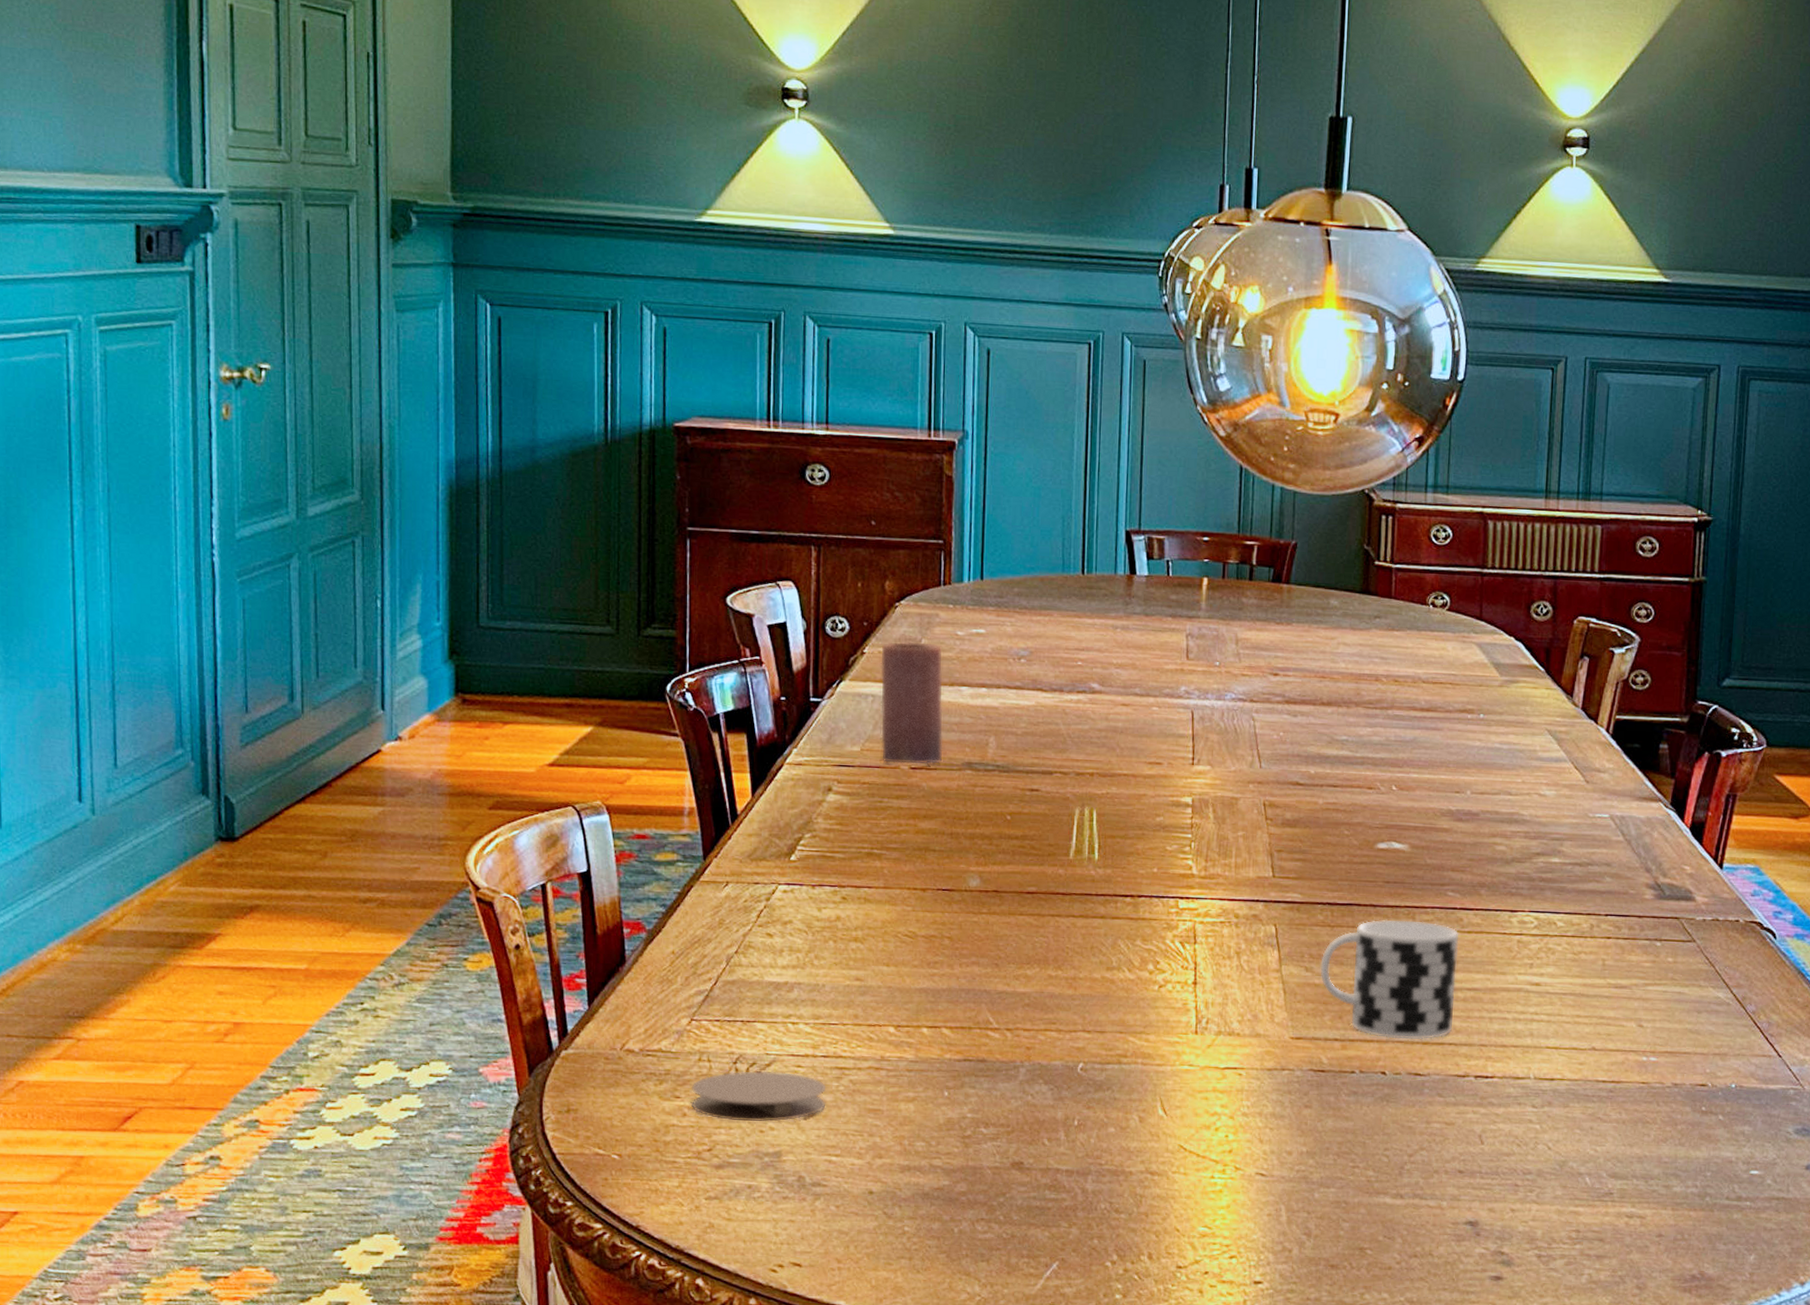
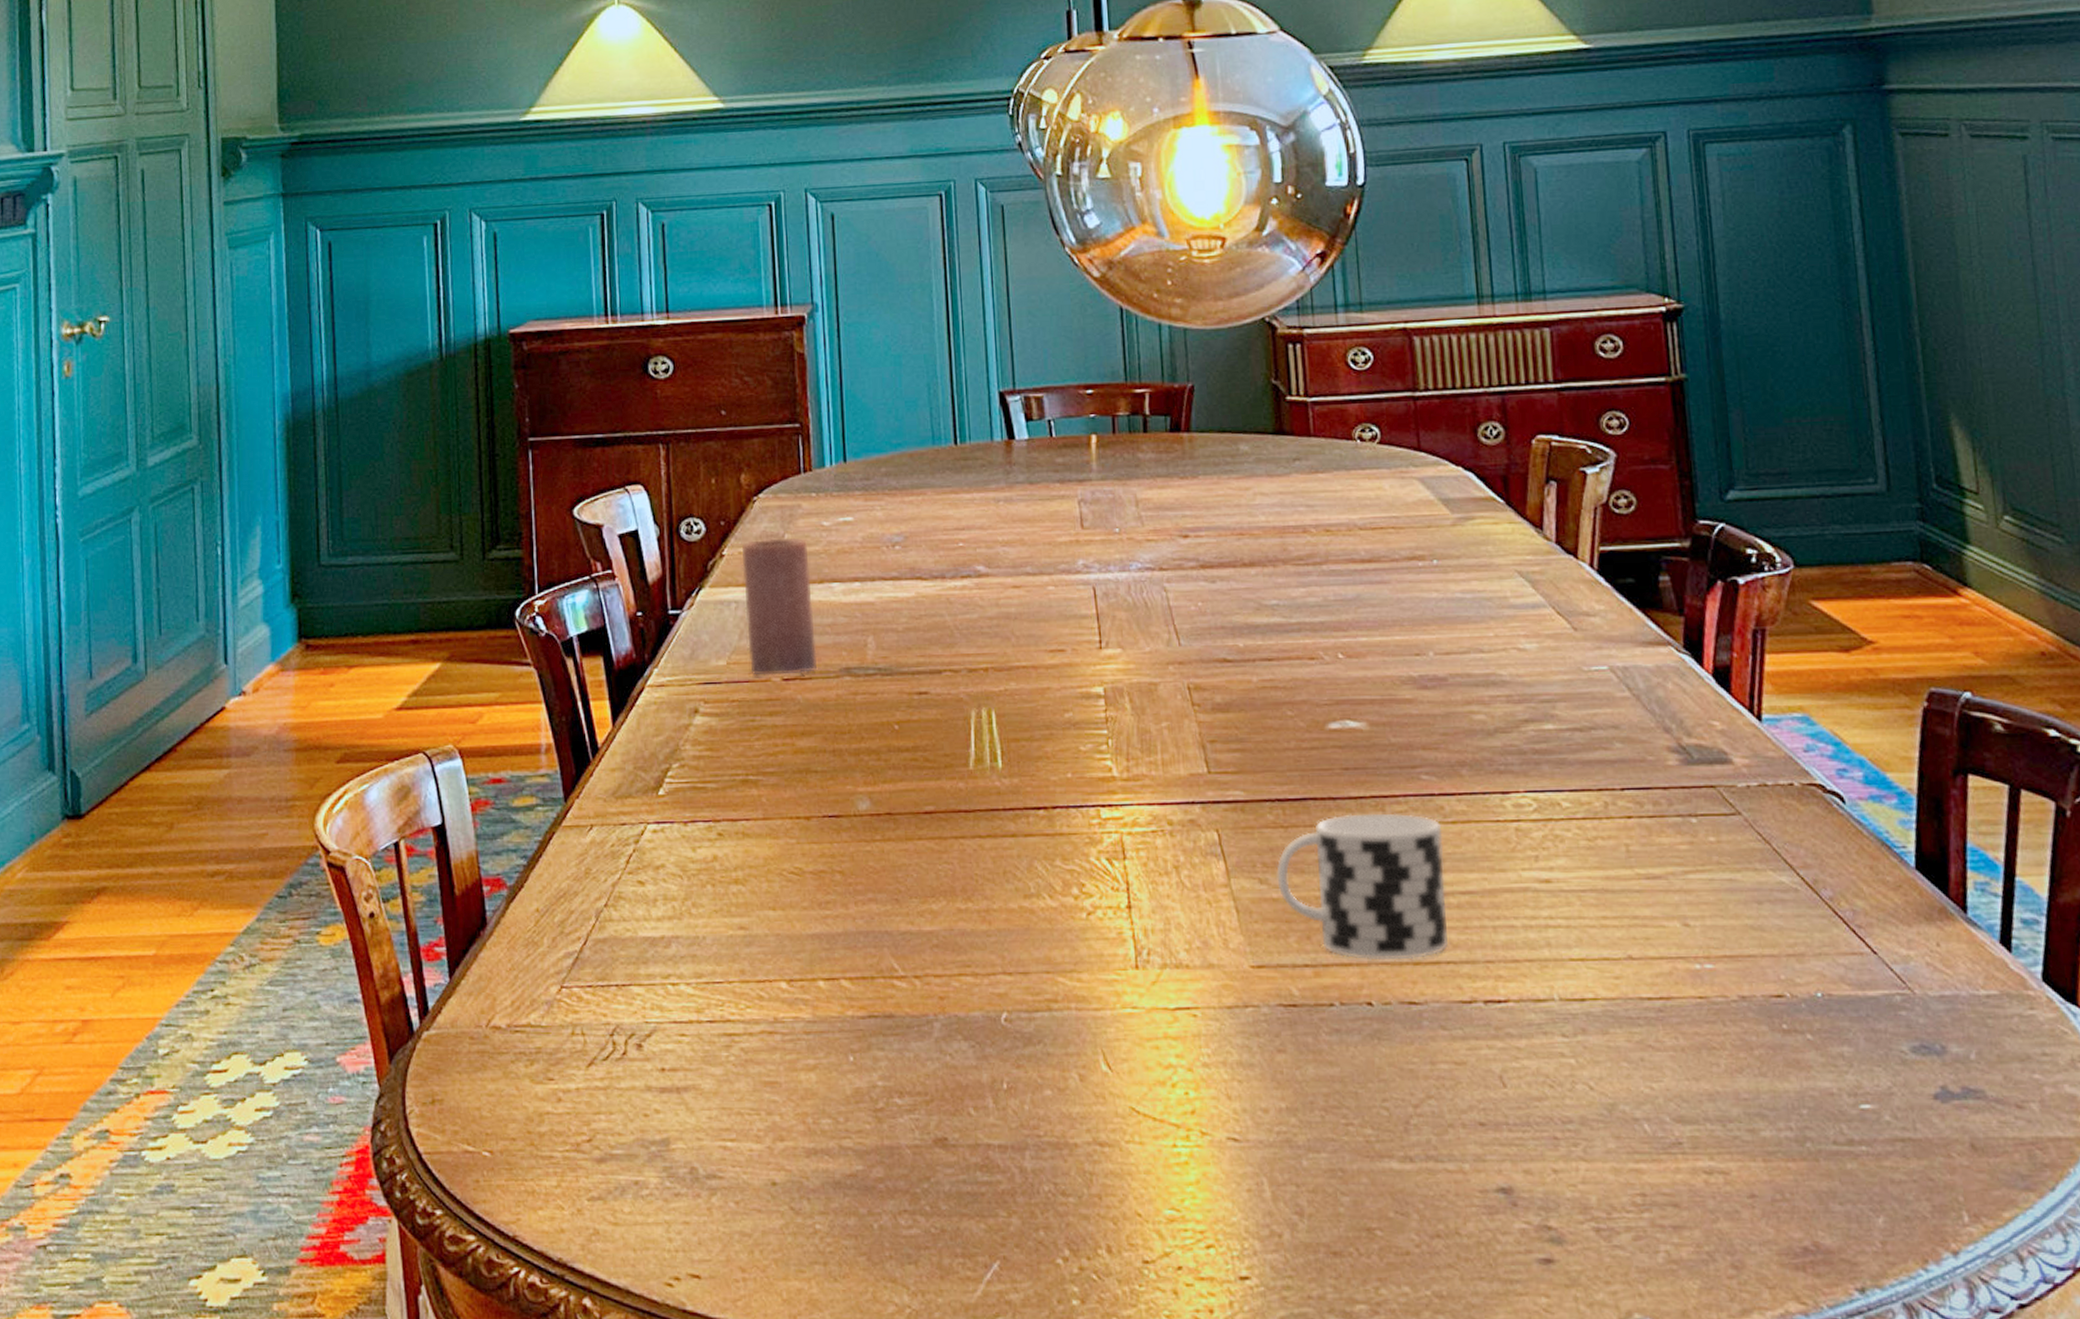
coaster: present [690,1070,826,1122] -> none [565,1042,716,1104]

